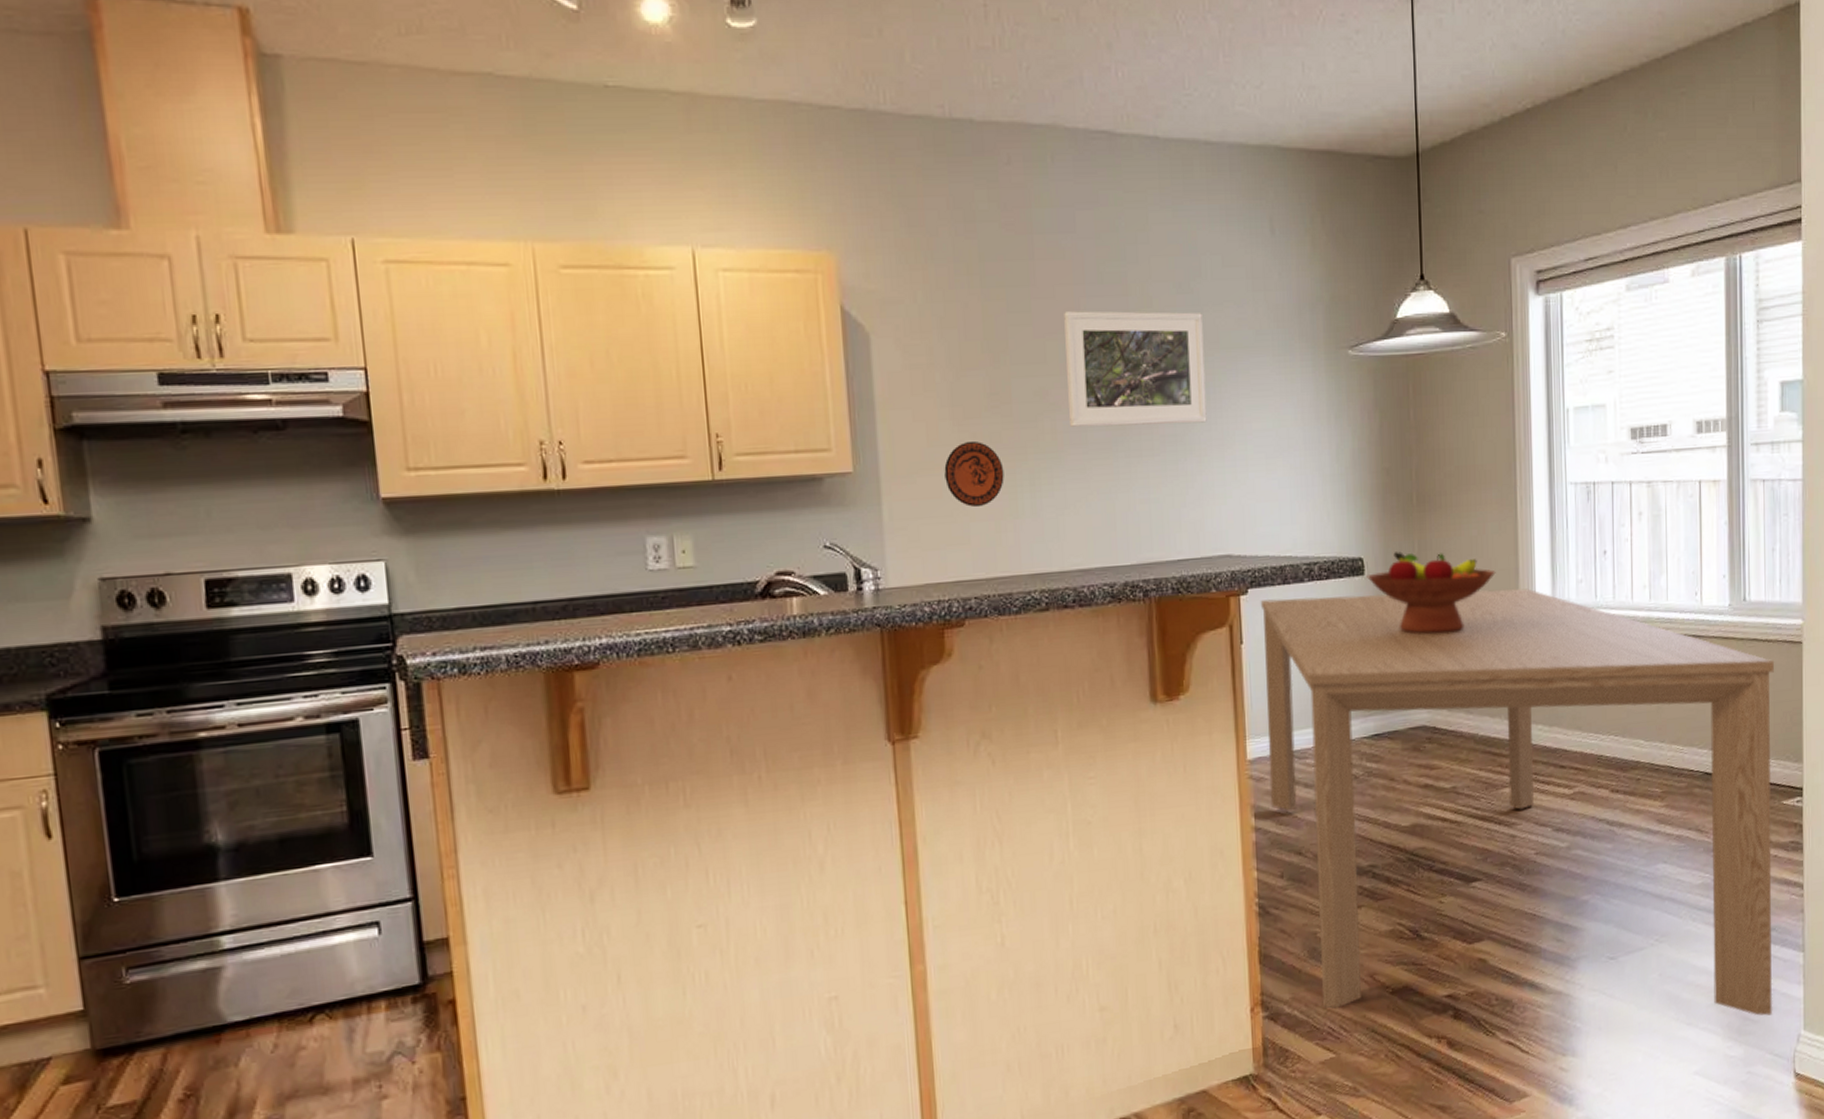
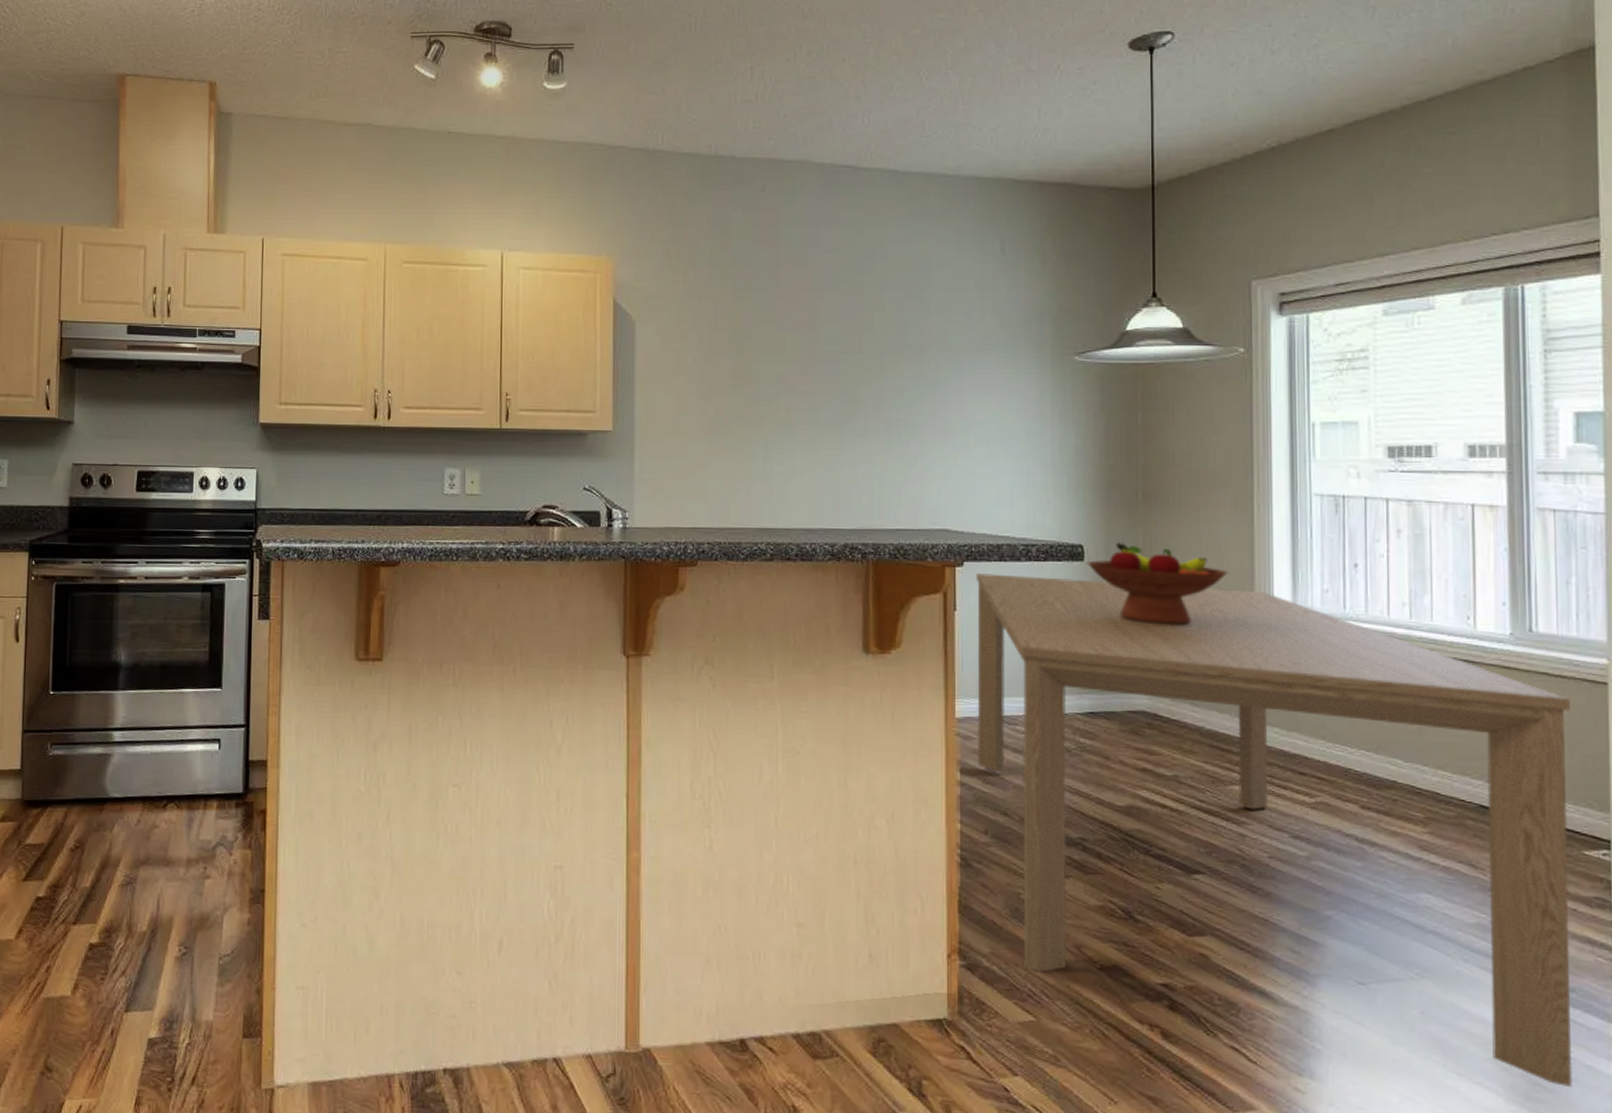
decorative plate: present [944,442,1004,508] -> none [689,413,741,468]
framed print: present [1064,311,1207,428] -> none [803,311,931,412]

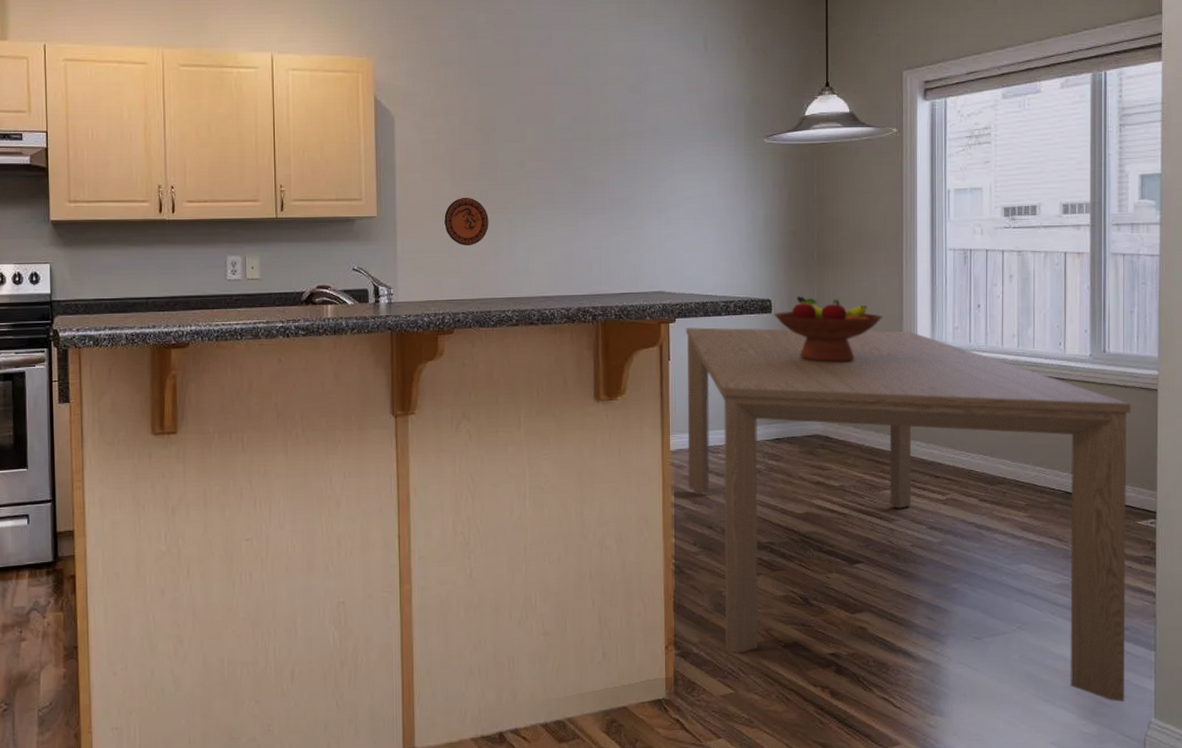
decorative plate: none [689,413,741,468] -> present [444,198,489,246]

